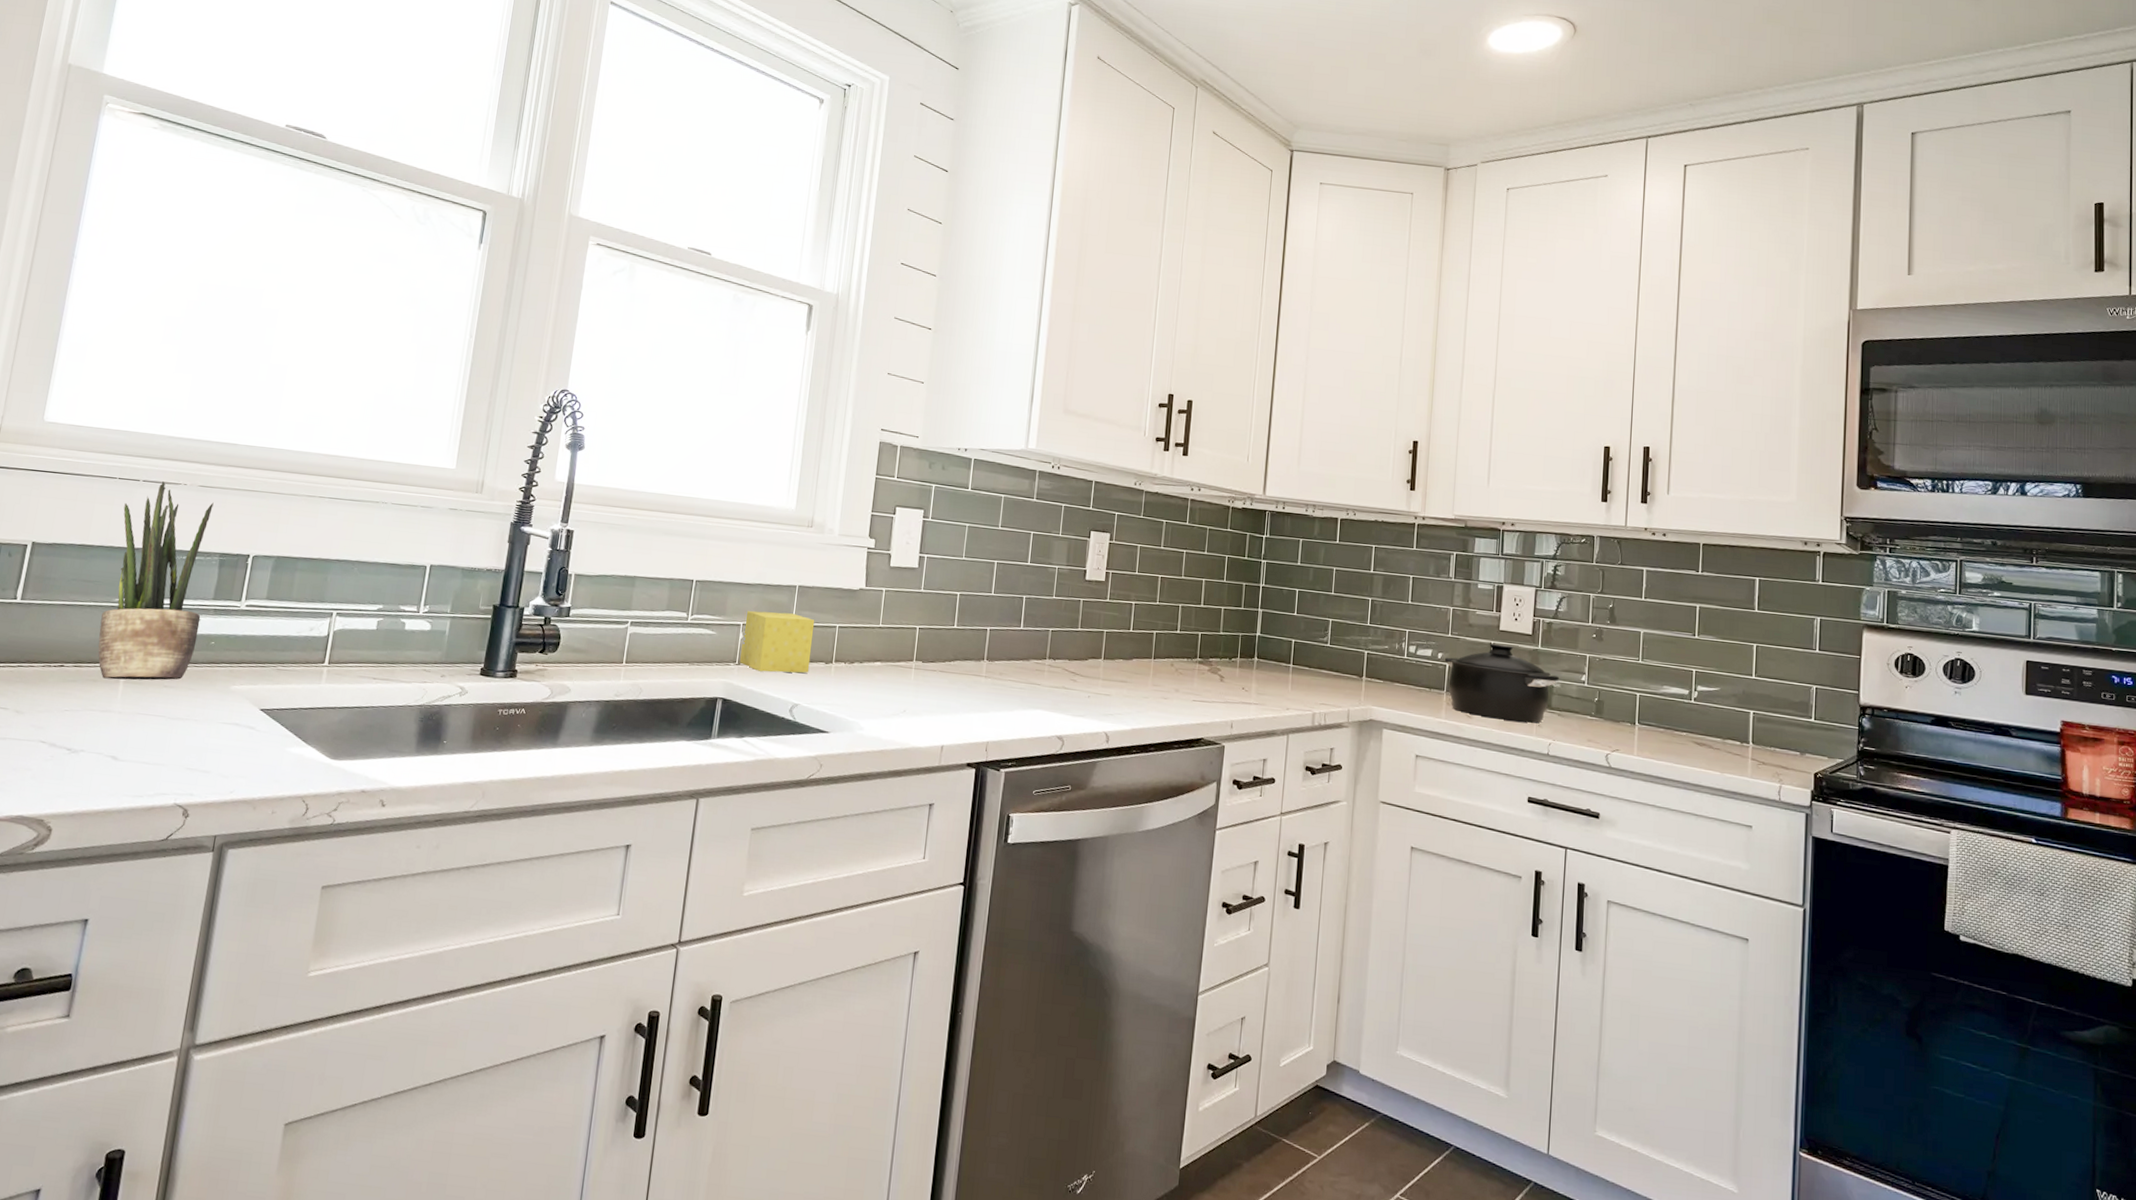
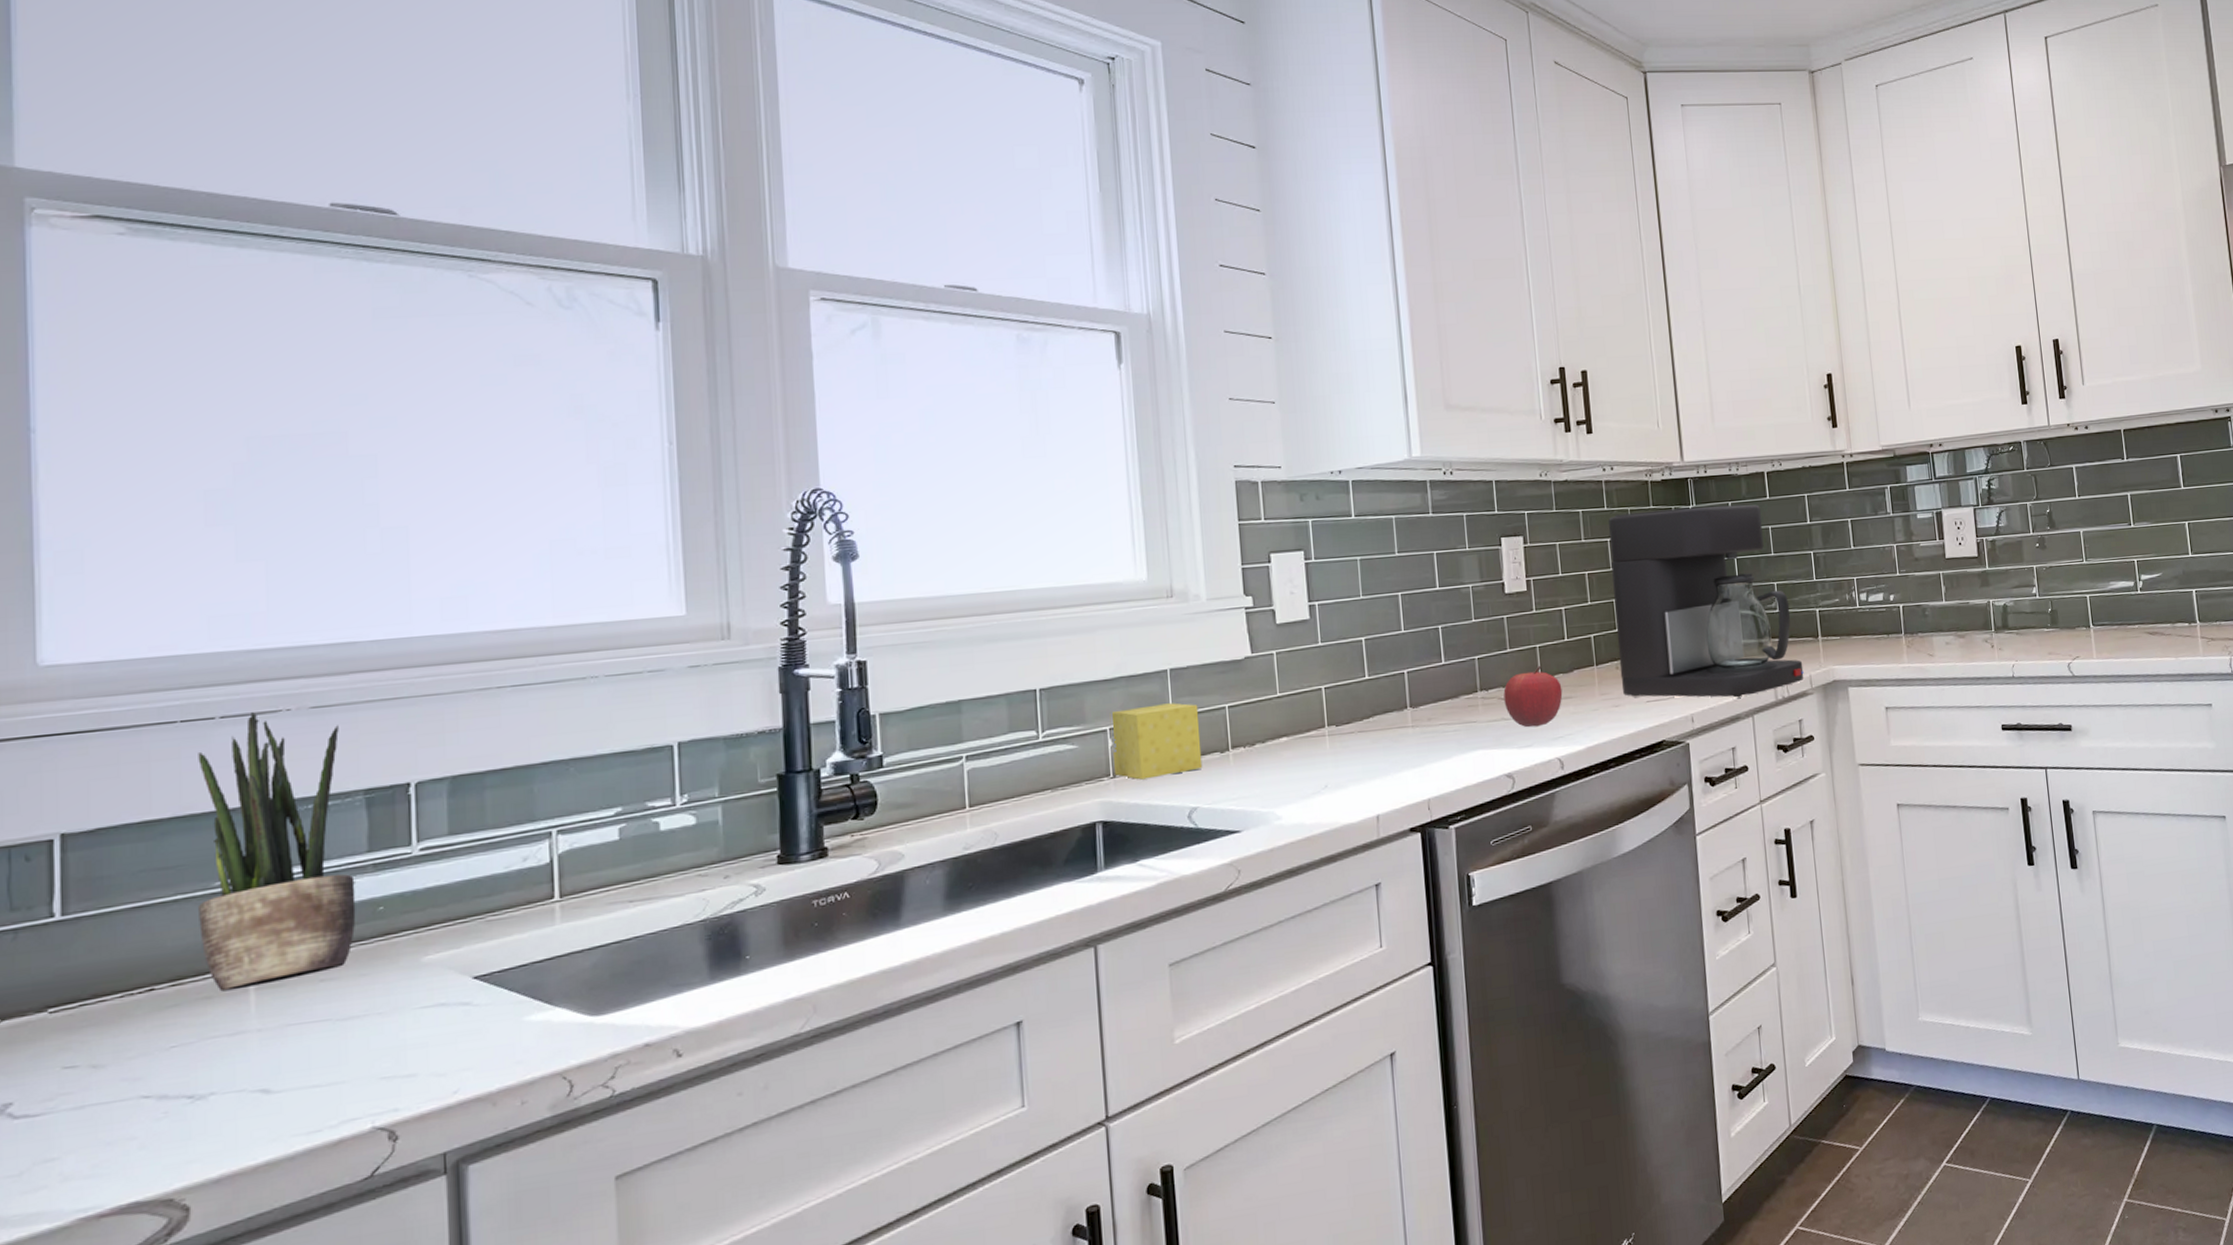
fruit: none [1067,648,1120,701] -> present [1503,665,1563,728]
coffee maker: none [1173,530,1344,716] -> present [1608,504,1804,698]
saucepan: present [1444,643,1560,723] -> none [1897,572,2012,653]

